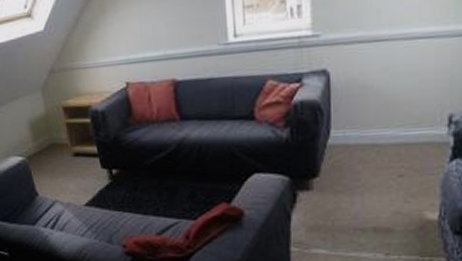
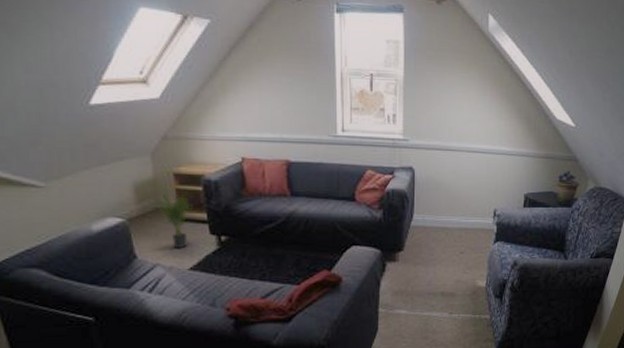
potted plant: none [51,129,84,184] -> present [157,195,193,248]

